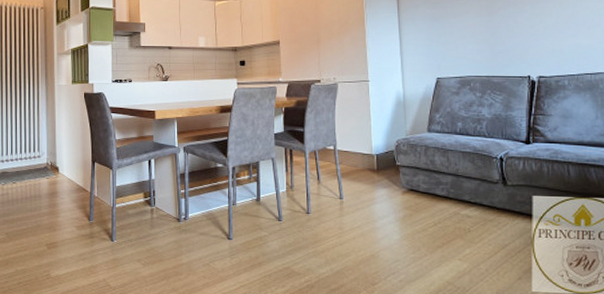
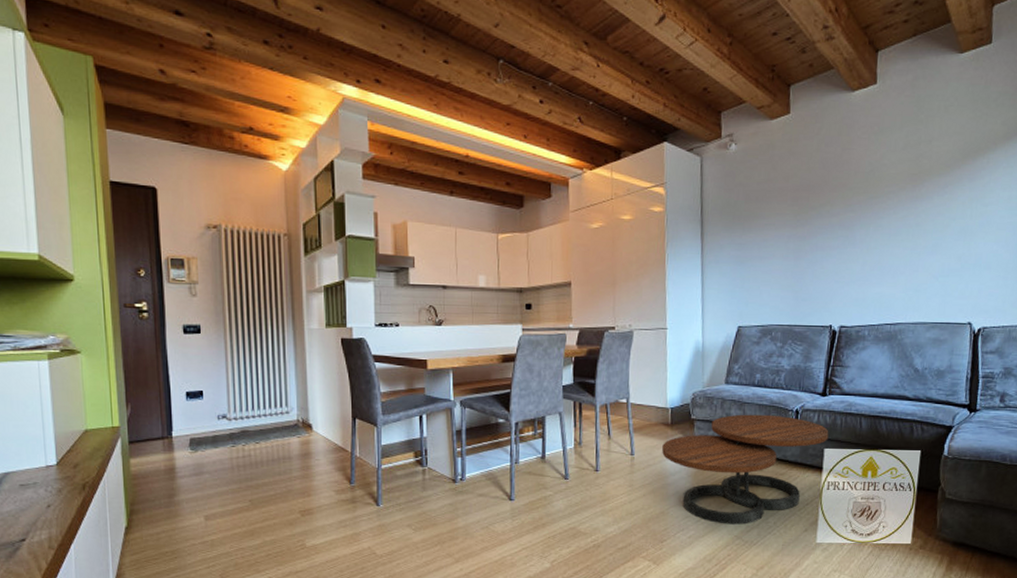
coffee table: none [370,161,536,270] -> present [662,414,829,525]

